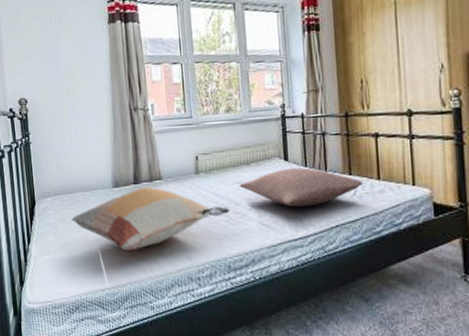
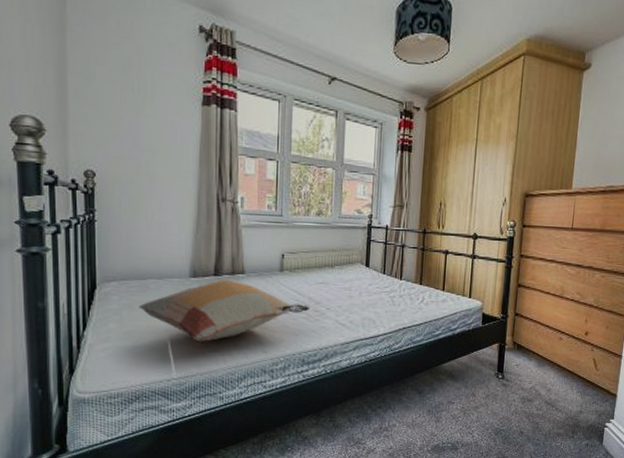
pillow: present [239,167,363,207] -> none [321,274,430,309]

